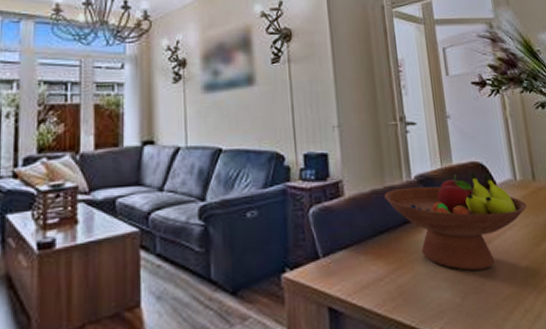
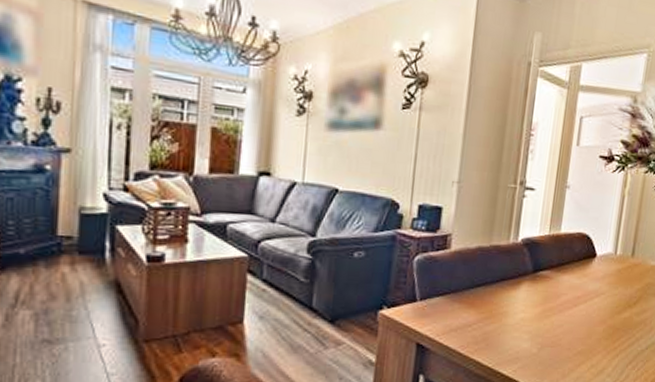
fruit bowl: present [384,171,527,271] -> none [488,241,619,329]

